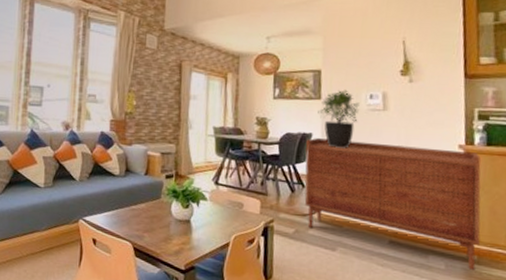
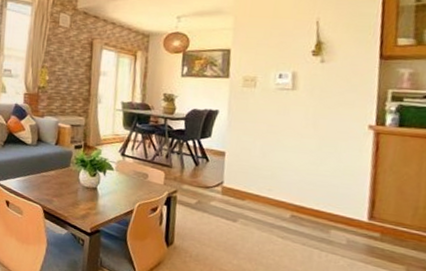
sideboard: present [304,137,481,270] -> none [208,114,391,247]
potted plant: present [318,89,360,149] -> none [225,68,268,126]

